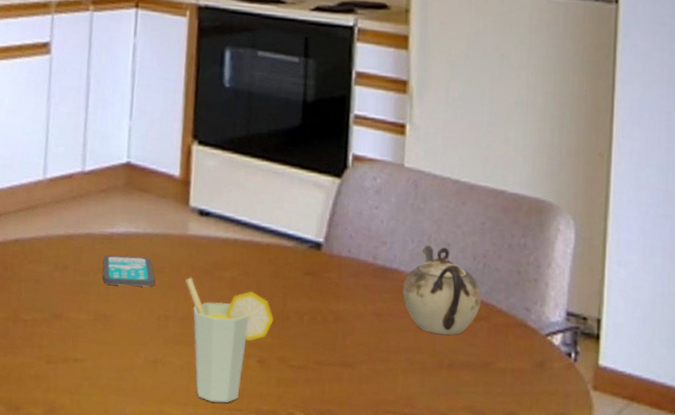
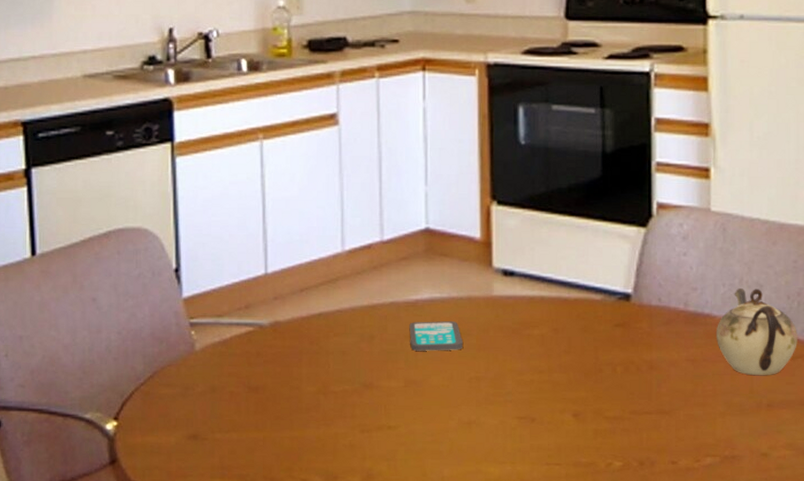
cup: present [185,277,274,403] -> none [494,338,586,458]

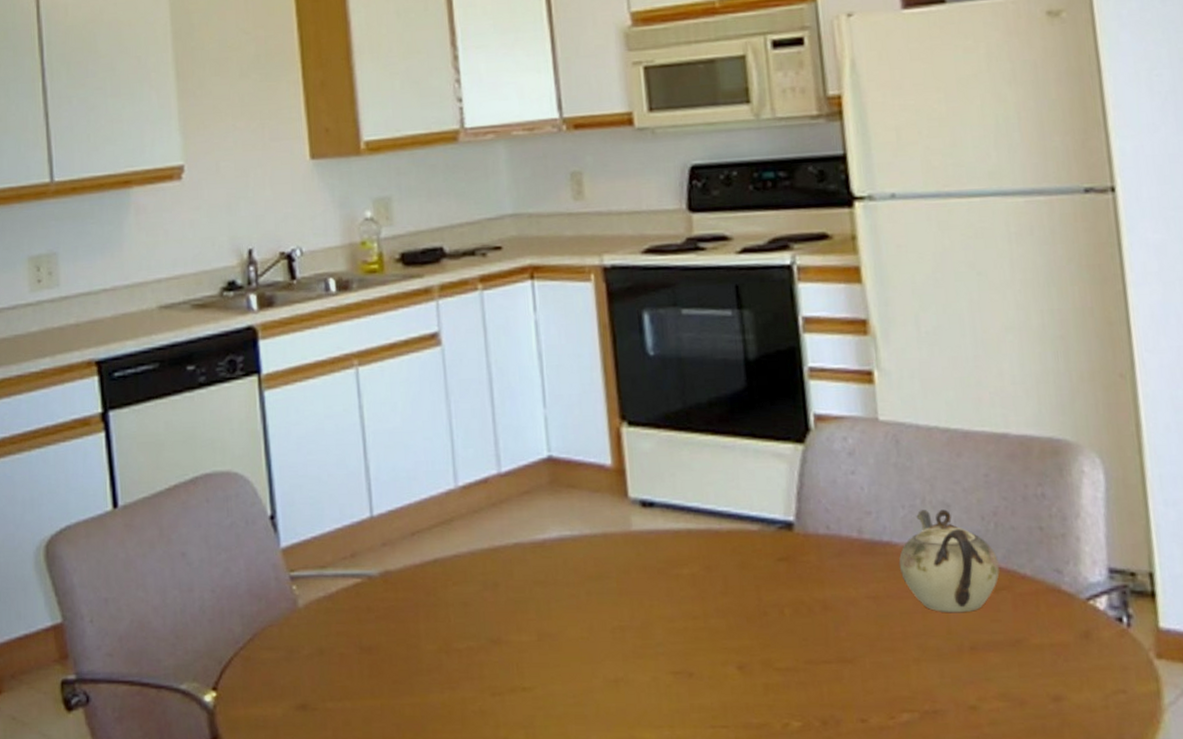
smartphone: present [409,321,464,351] -> none [537,562,602,599]

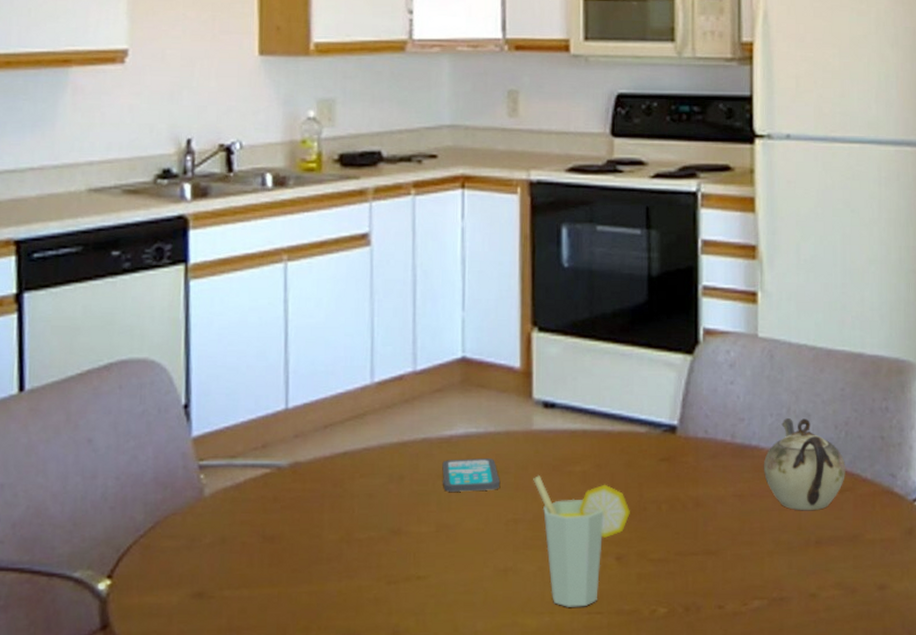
smartphone: none [537,562,602,599] -> present [442,458,501,492]
cup: none [637,579,749,720] -> present [533,475,630,607]

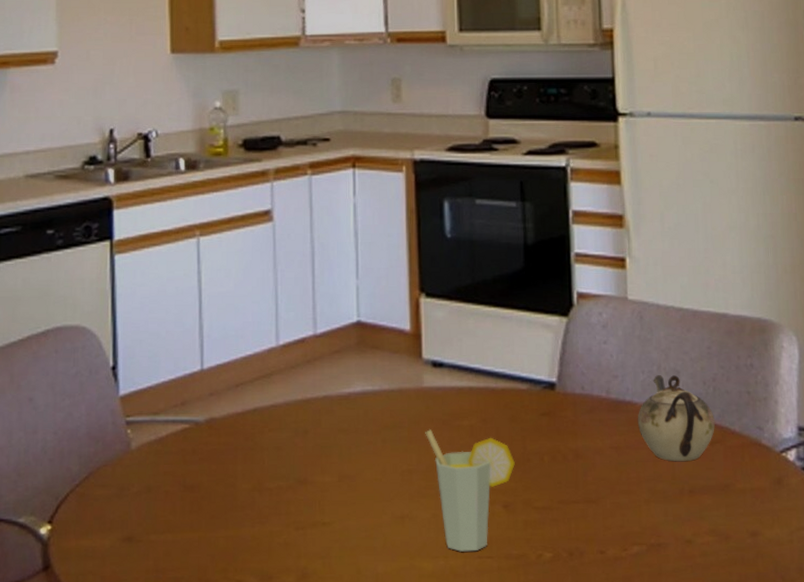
smartphone: present [442,458,501,492] -> none [342,414,396,445]

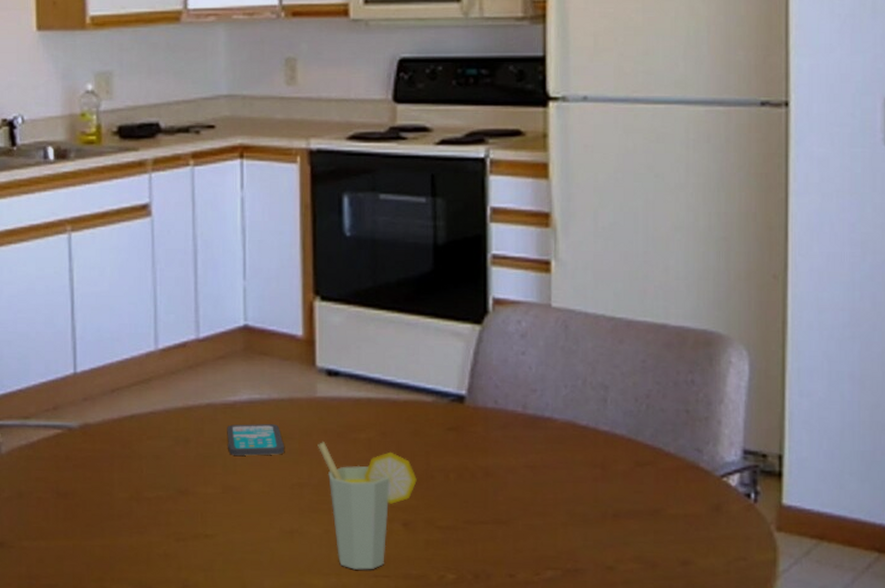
smartphone: none [342,414,396,445] -> present [227,424,285,456]
teapot: present [637,375,715,462] -> none [557,390,646,484]

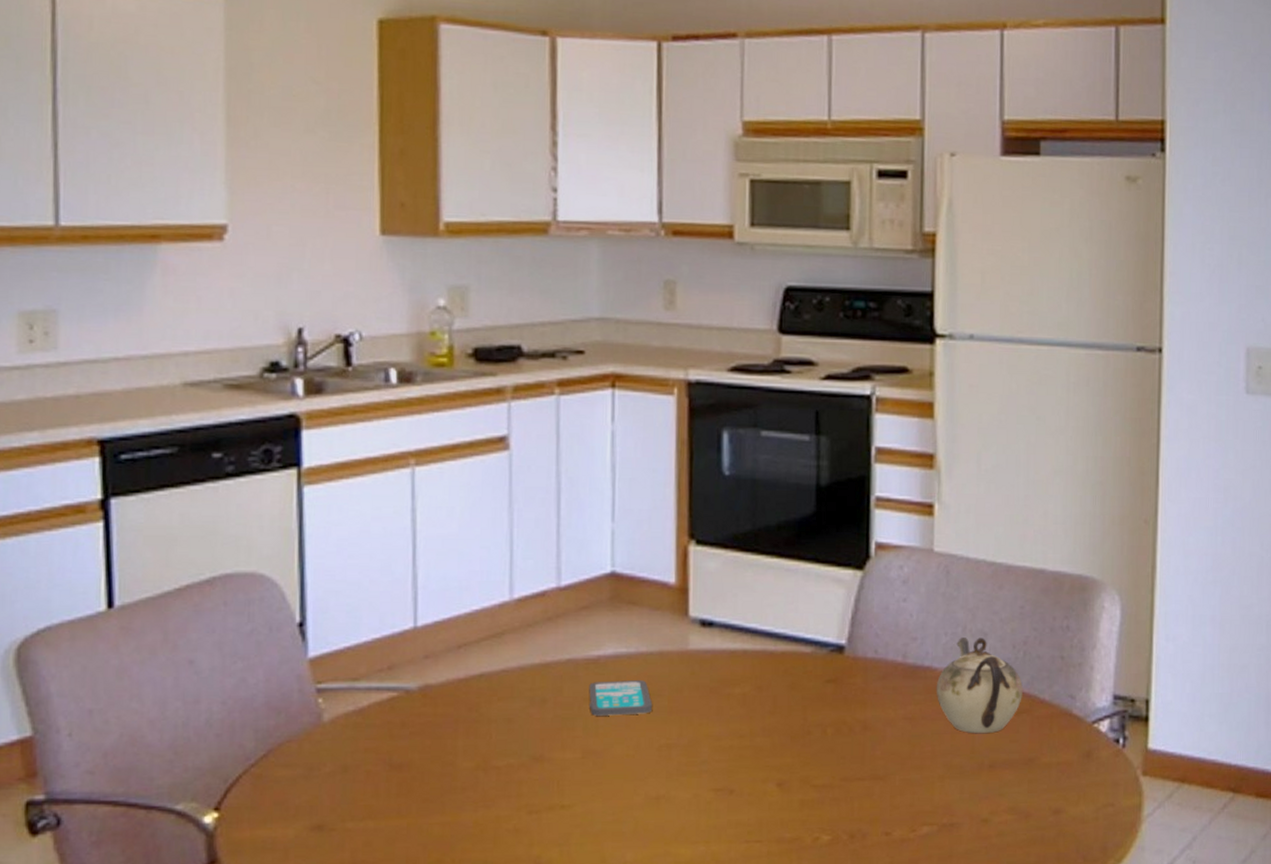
cup: present [318,442,417,570] -> none [688,698,793,836]
teapot: none [557,390,646,484] -> present [936,638,1023,734]

